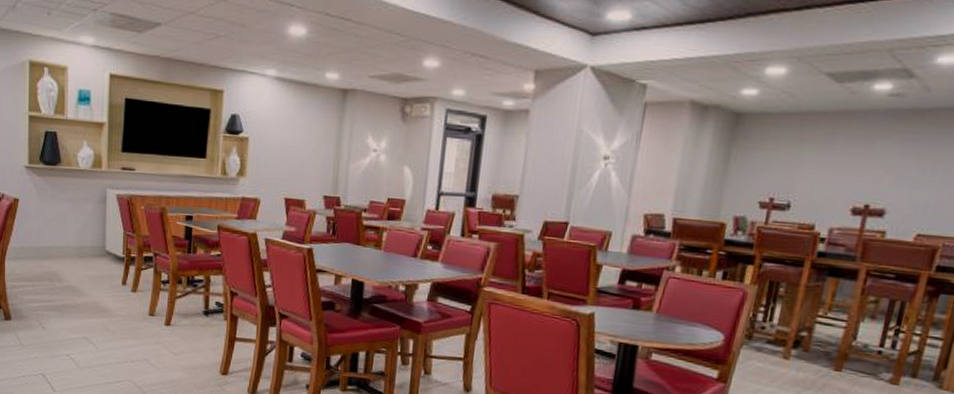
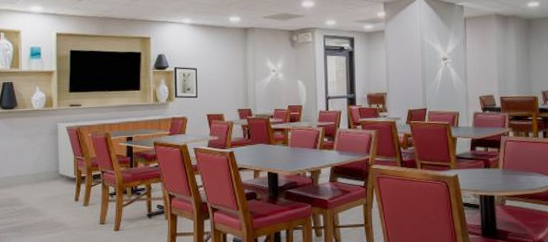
wall art: none [246,132,279,176] -> present [174,66,198,99]

